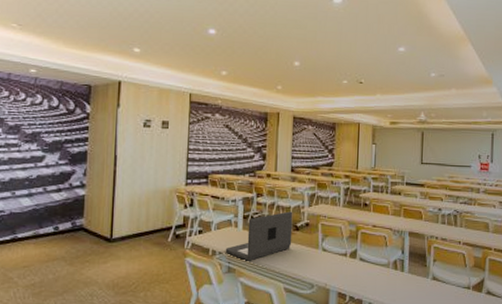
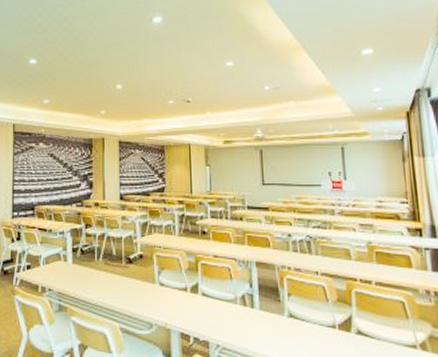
laptop: present [225,211,293,261] -> none [55,242,126,298]

